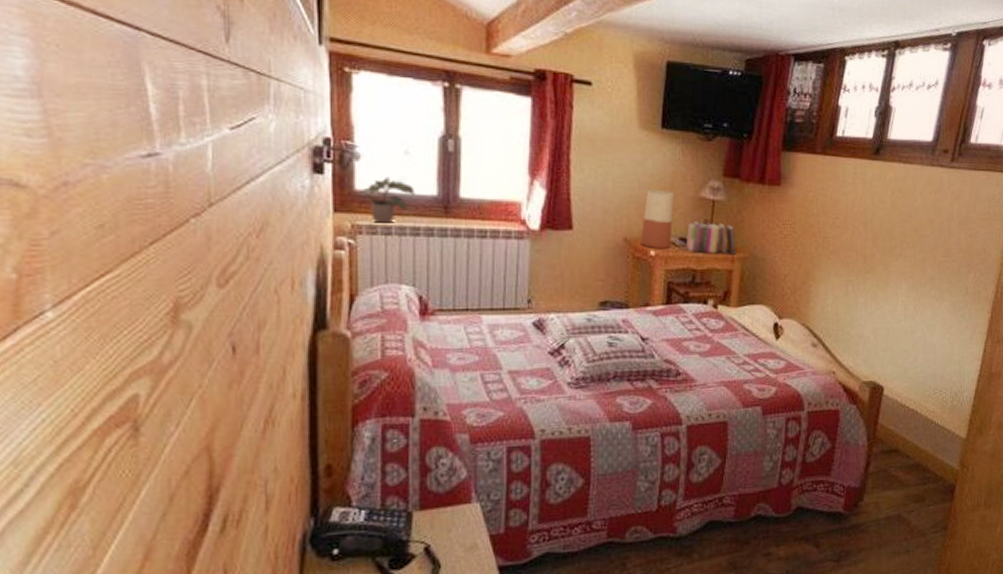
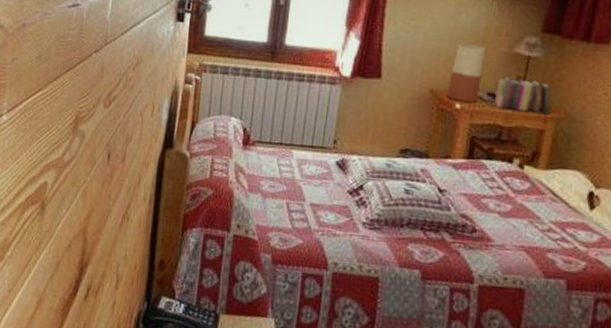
potted plant: present [360,176,415,225] -> none [208,25,250,65]

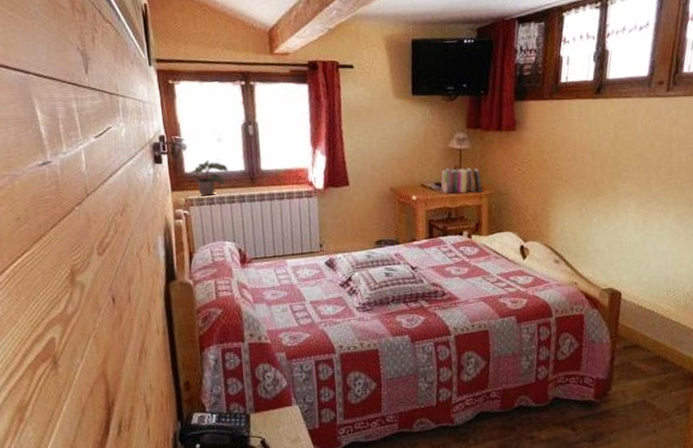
potted plant: none [208,25,250,65] -> present [189,160,229,197]
vase: present [446,43,487,104] -> none [403,145,429,195]

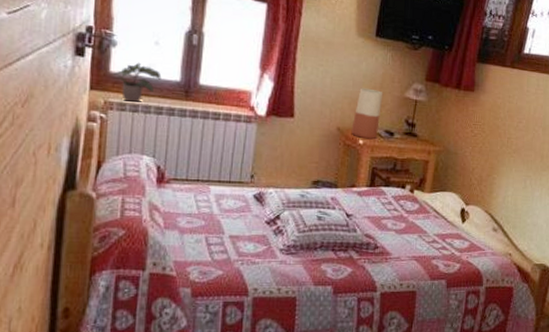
vase: none [403,145,429,195] -> present [351,88,384,140]
books: present [440,167,483,194] -> none [390,117,434,148]

